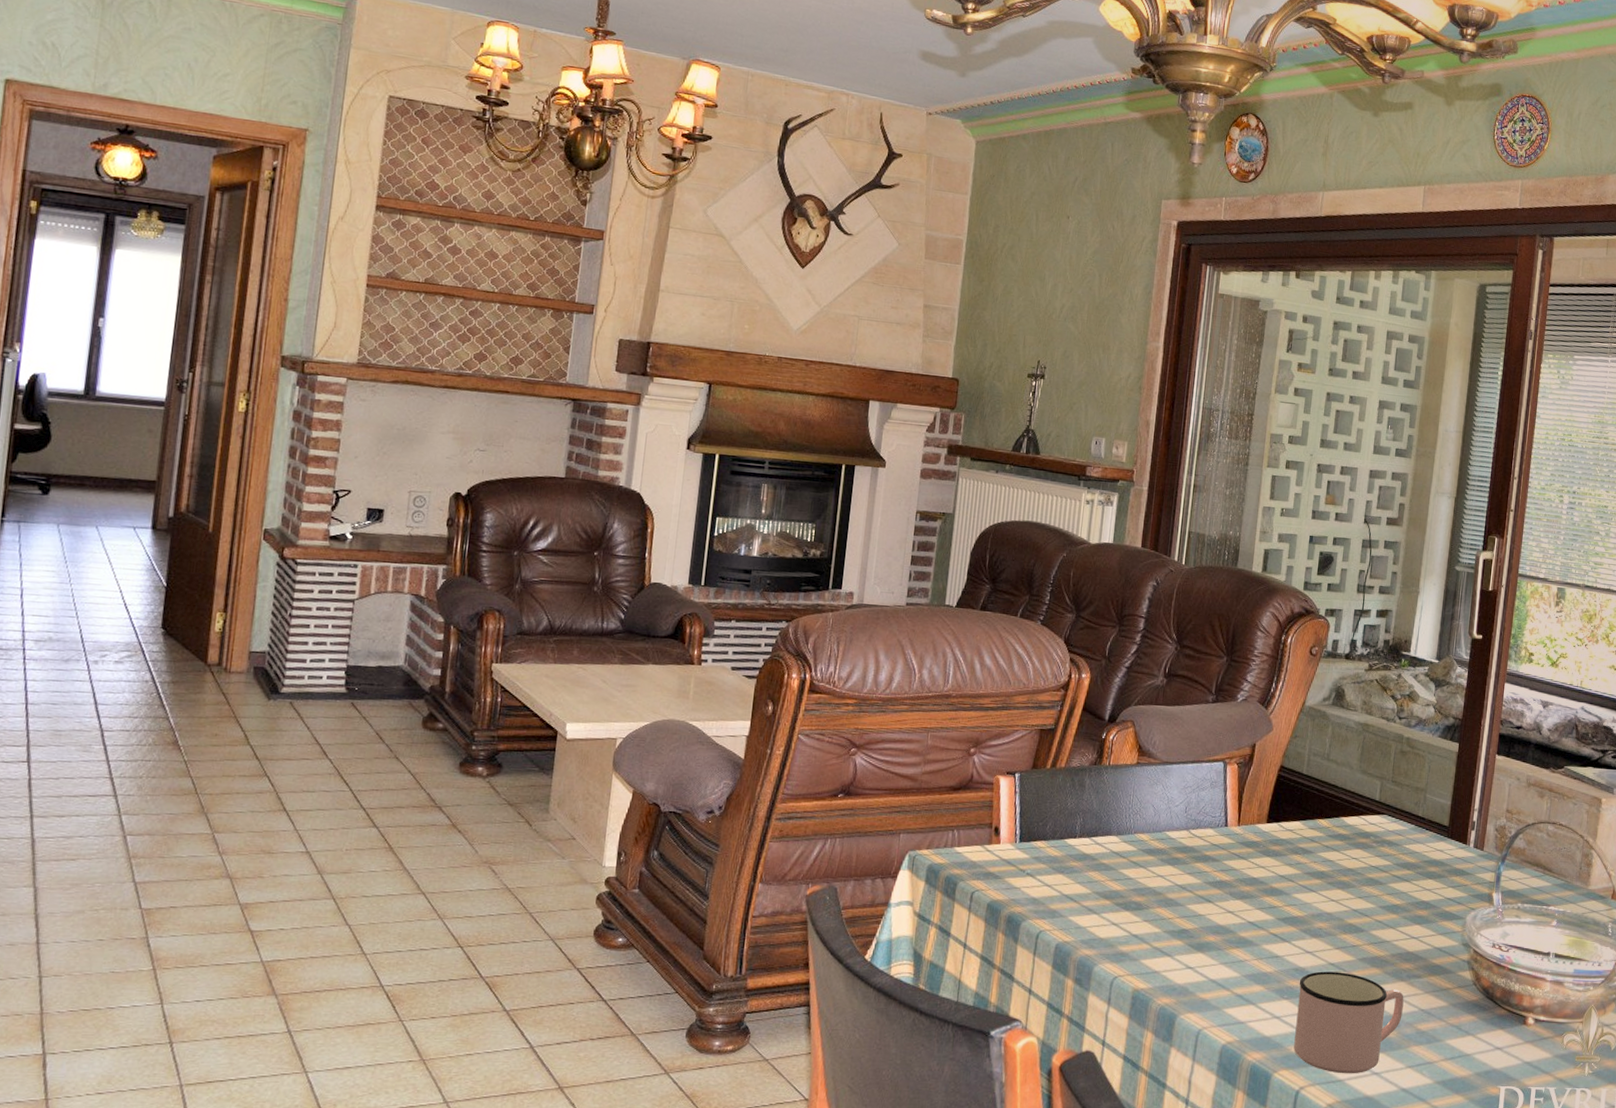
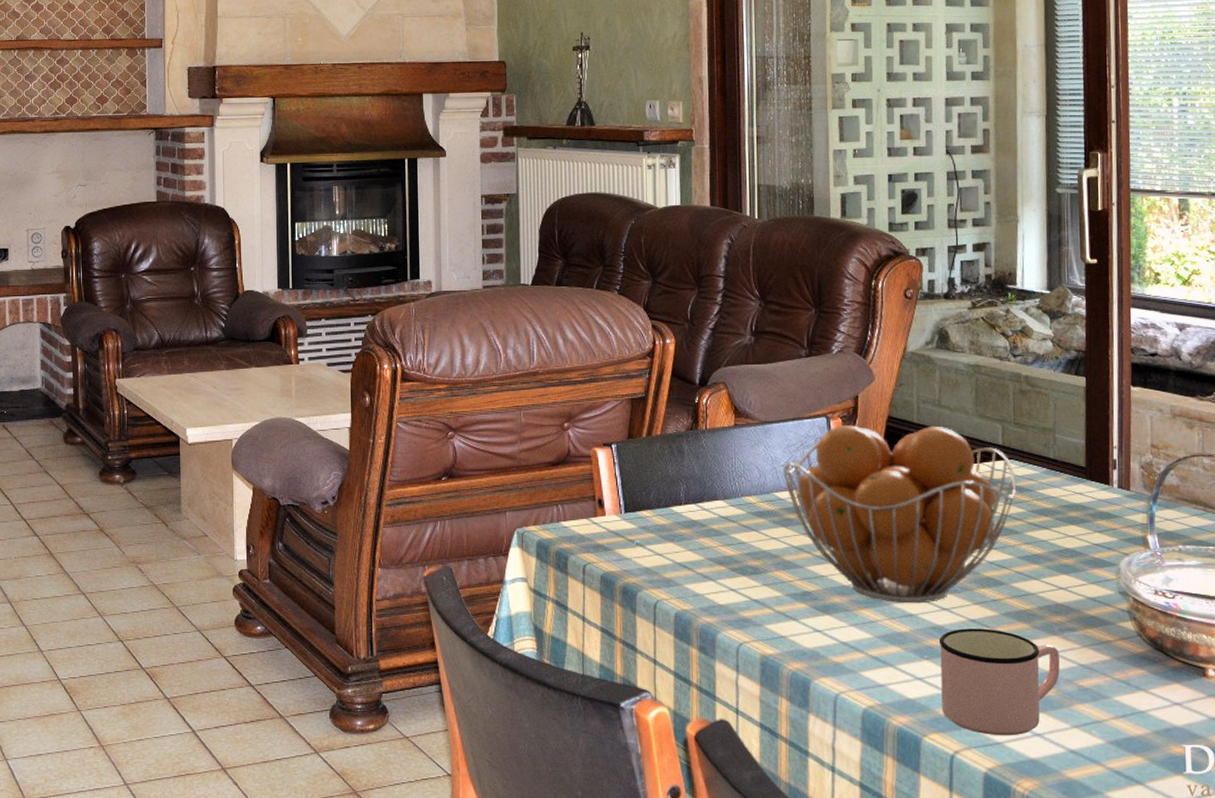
fruit basket: none [1177,771,1387,946] -> present [783,425,1016,604]

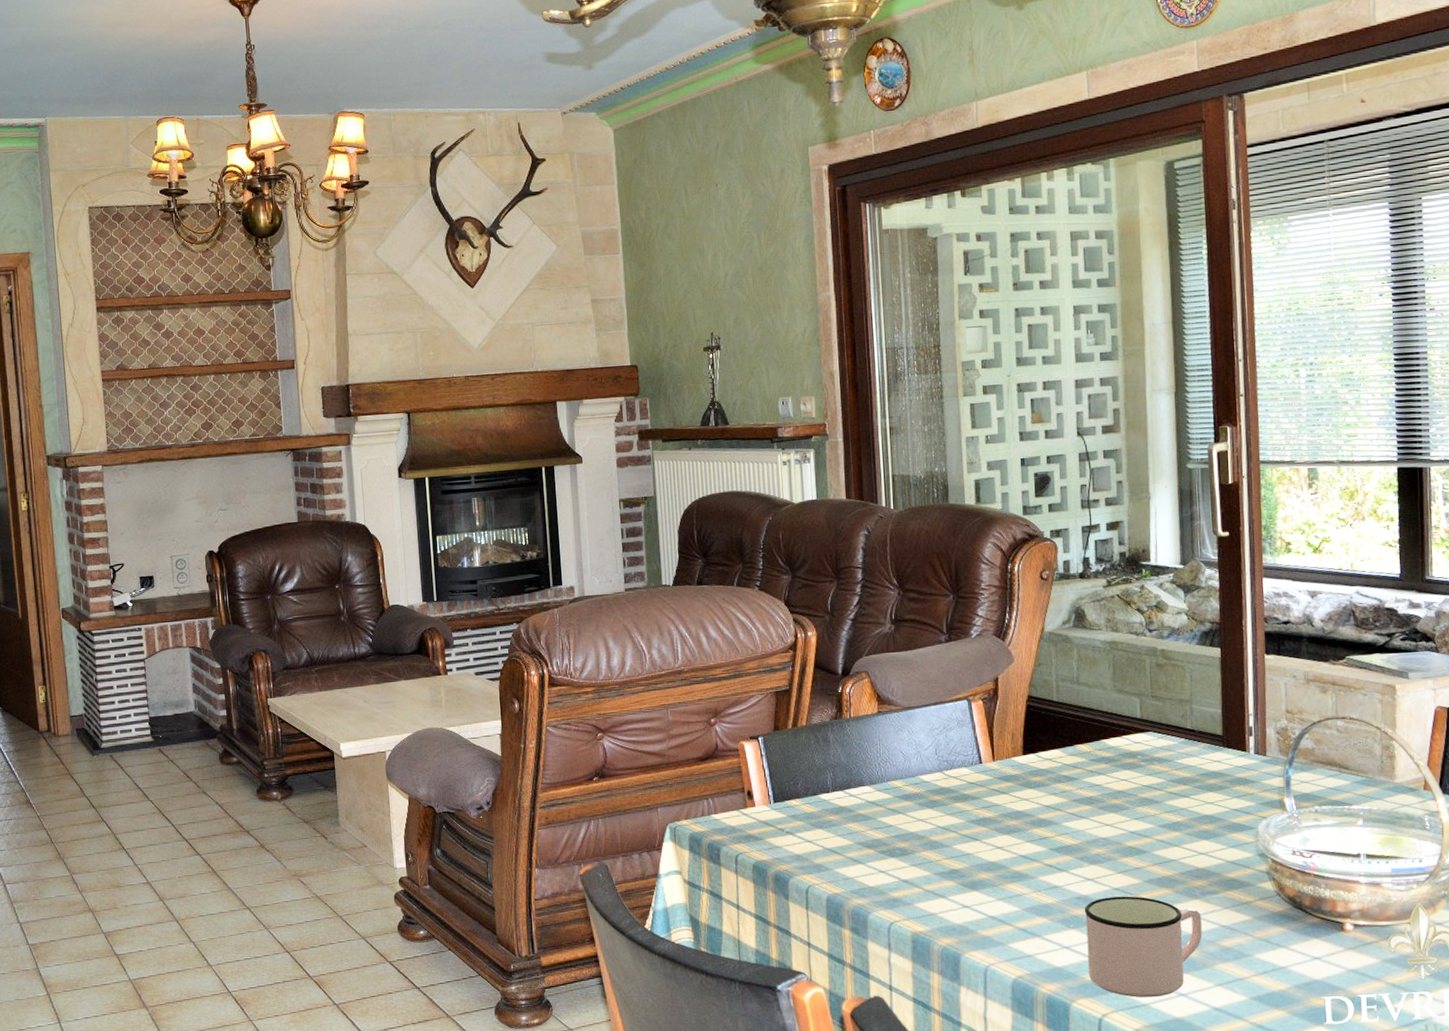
fruit basket: present [783,425,1016,604] -> none [927,703,1155,876]

